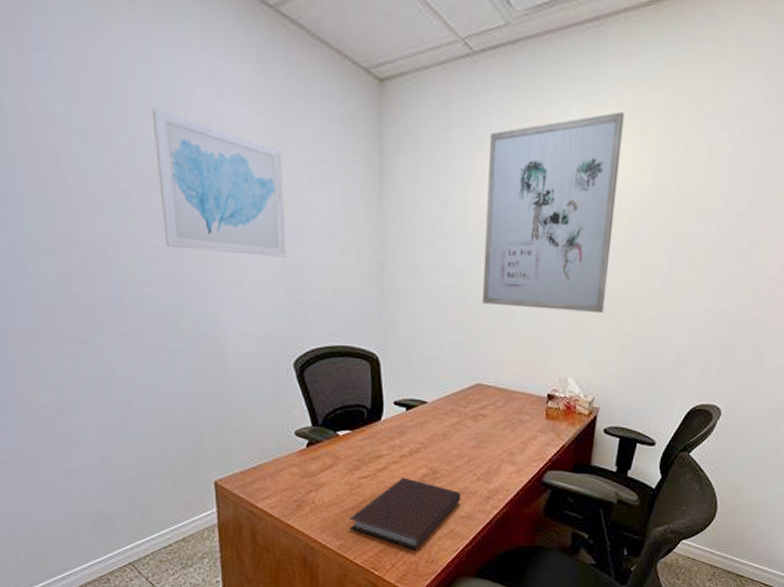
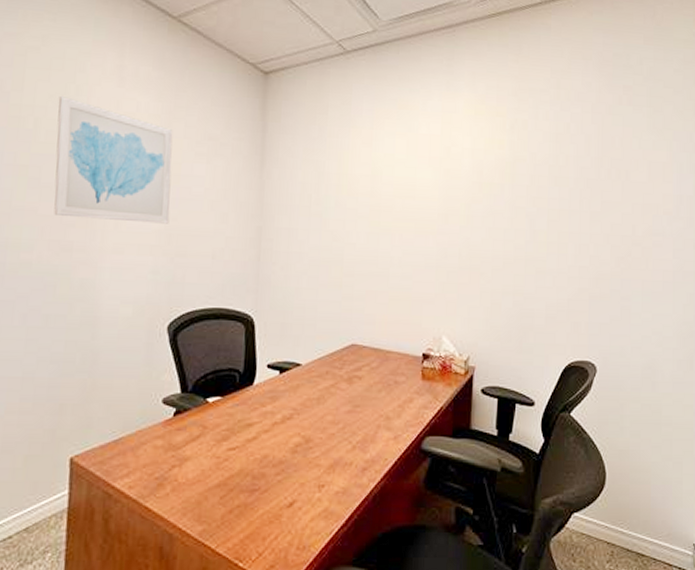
notebook: present [349,477,462,550] -> none [213,448,336,535]
wall art: present [482,112,625,313] -> none [356,97,479,272]

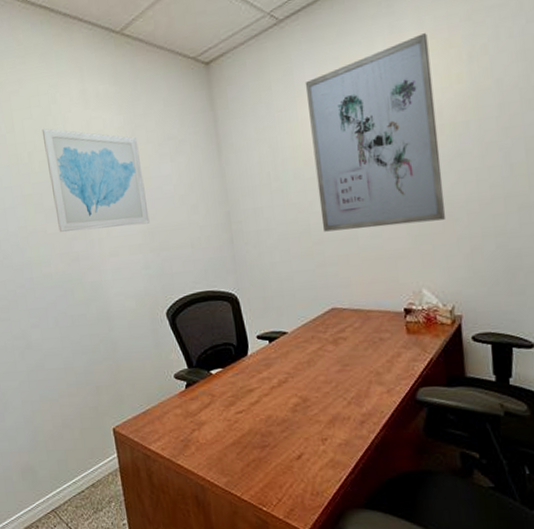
wall art: none [356,97,479,272] -> present [305,33,446,232]

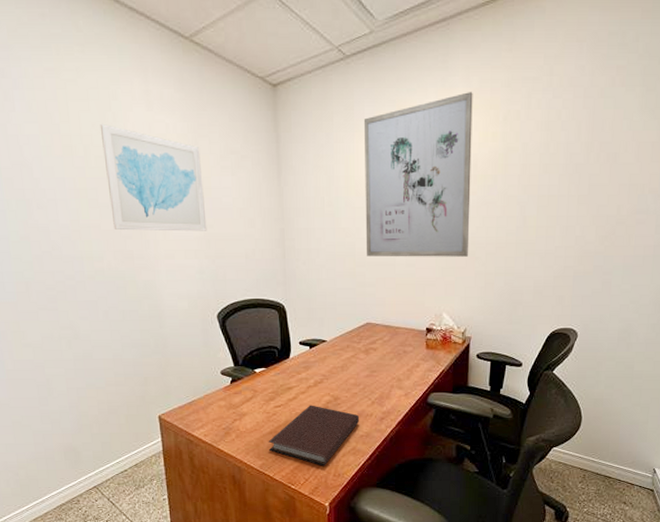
notebook: none [231,409,336,483] -> present [268,405,360,466]

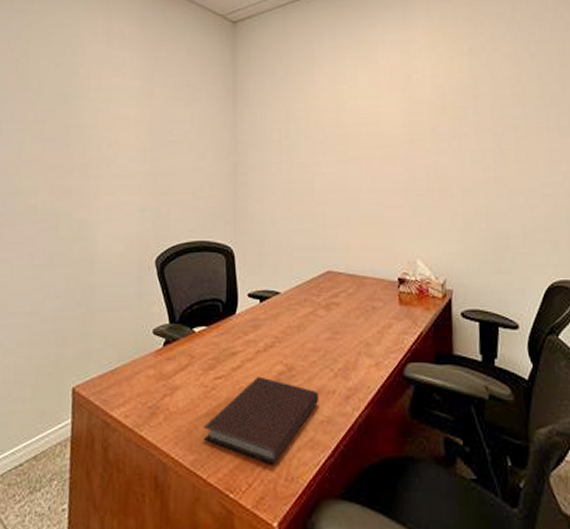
wall art: present [99,123,207,231] -> none [55,58,155,165]
wall art: present [363,92,473,257] -> none [323,26,443,194]

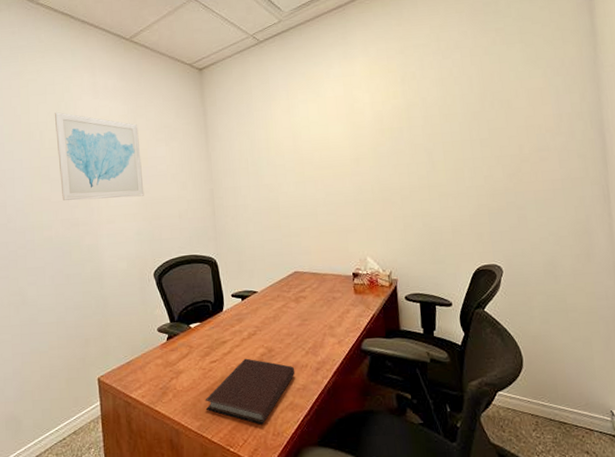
wall art: none [55,58,155,165] -> present [54,111,144,201]

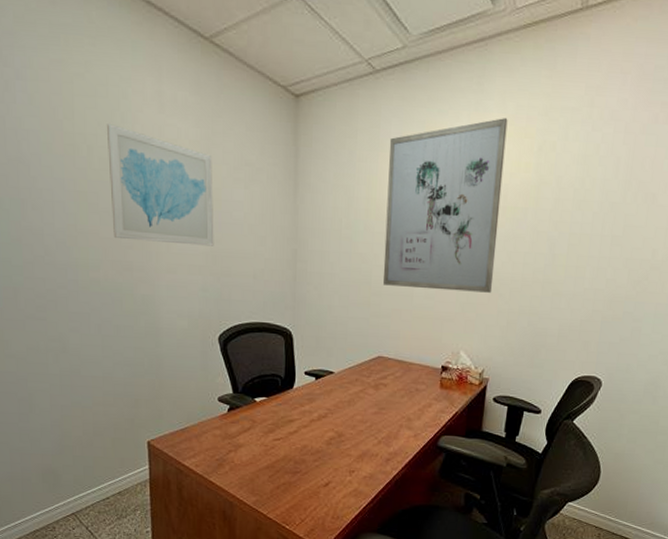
notebook: present [205,358,295,425] -> none [263,440,364,507]
wall art: none [278,60,386,209] -> present [383,118,508,293]

